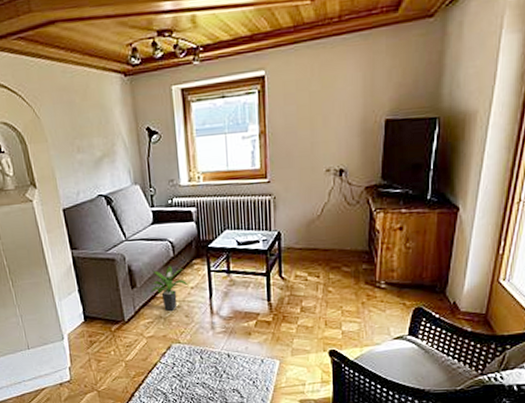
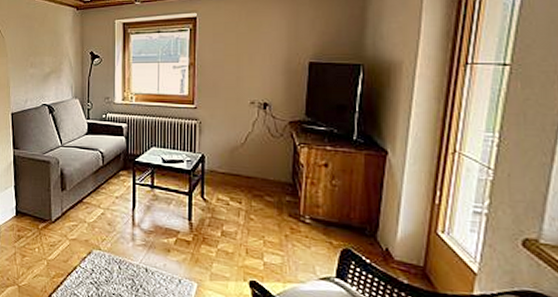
potted plant: present [150,265,187,312] -> none [77,173,113,218]

